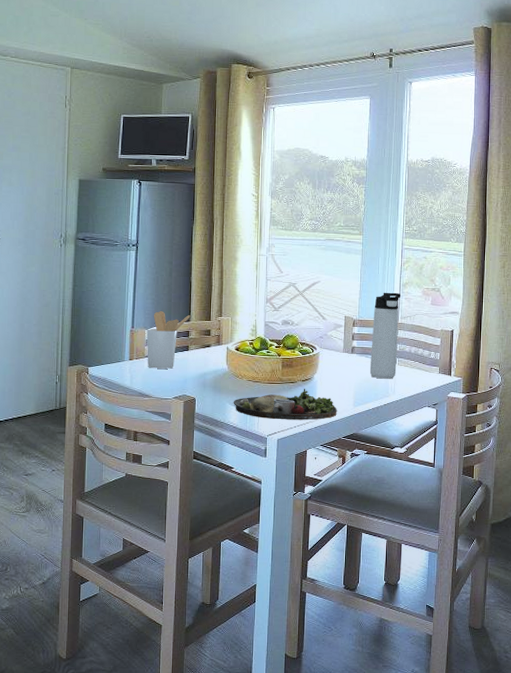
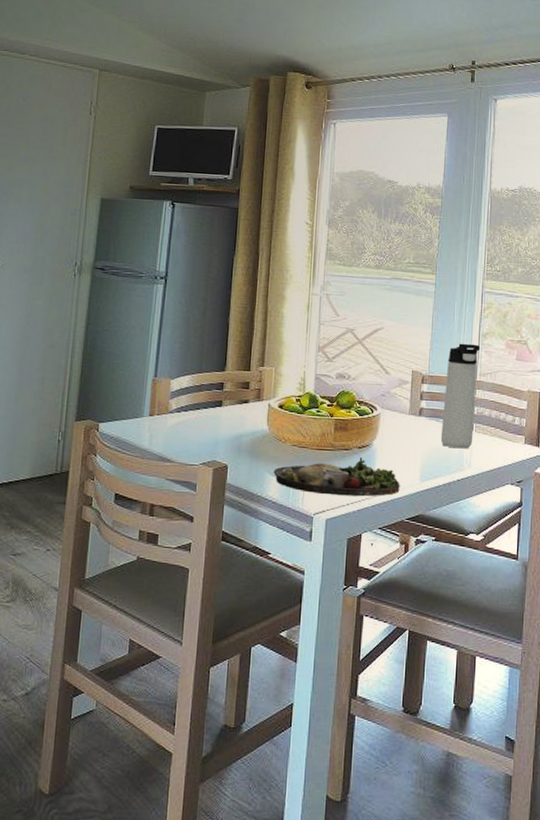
utensil holder: present [146,311,191,369] -> none [171,357,226,428]

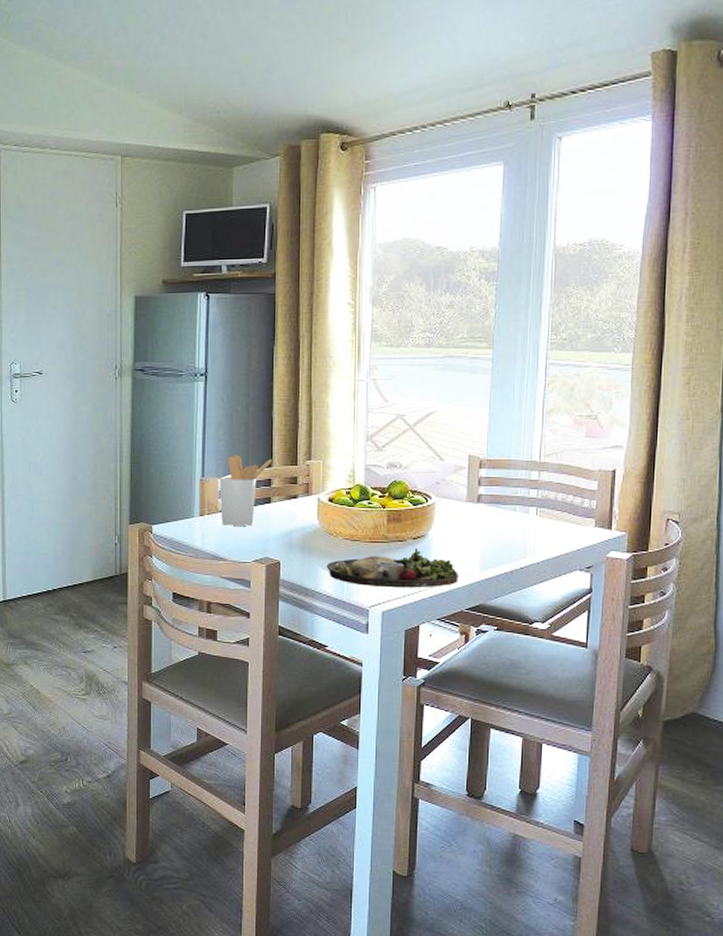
utensil holder: none [171,357,226,428] -> present [219,455,272,526]
thermos bottle: present [440,343,481,449] -> none [501,422,545,535]

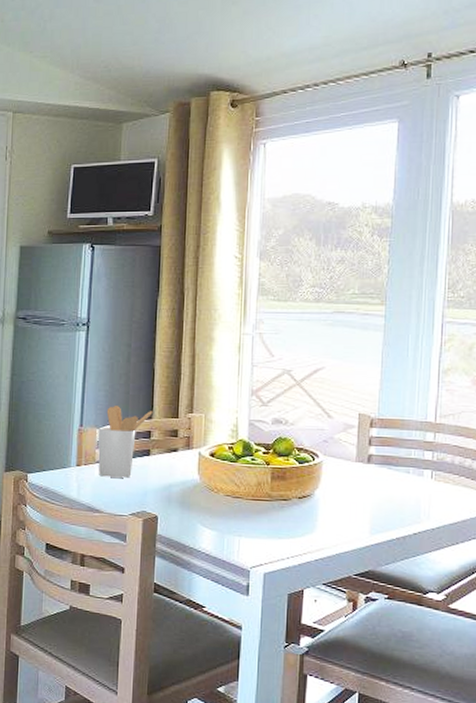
dinner plate: present [326,549,458,588] -> none [206,508,346,550]

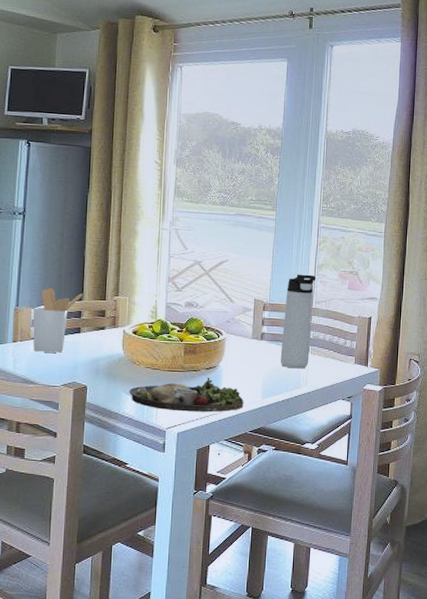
dinner plate: none [206,508,346,550] -> present [129,378,244,413]
thermos bottle: none [393,381,441,499] -> present [280,274,316,369]

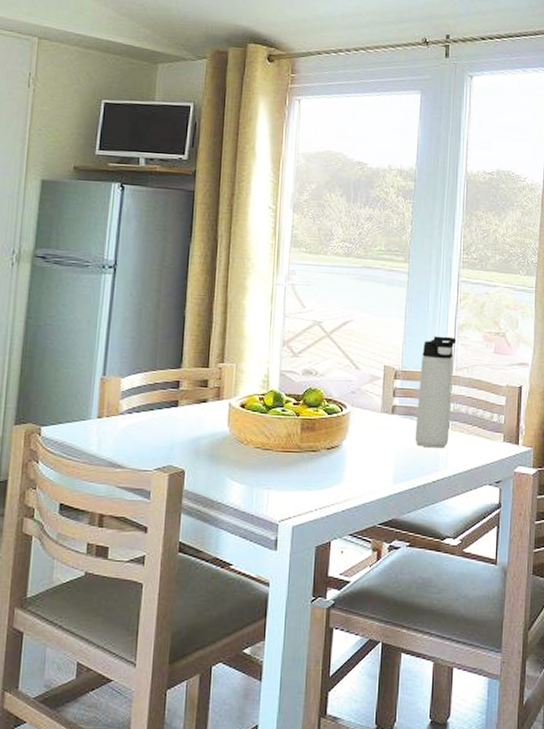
utensil holder: present [32,288,83,353] -> none [121,354,182,430]
dinner plate: present [129,378,244,413] -> none [235,459,372,501]

